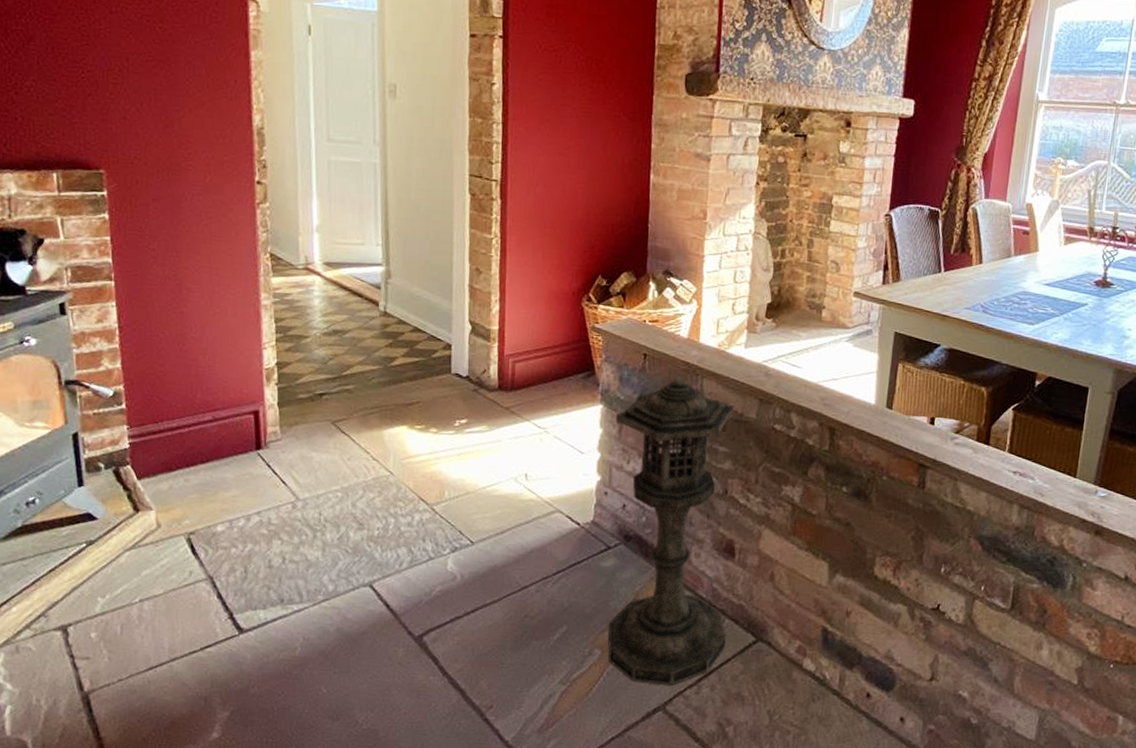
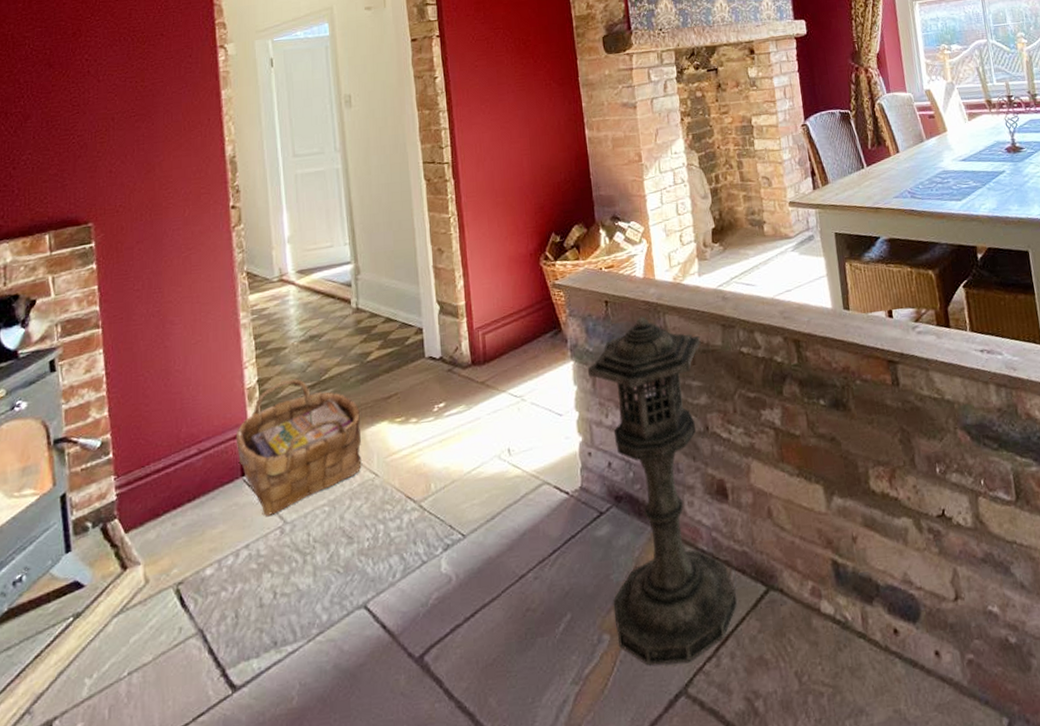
woven basket: none [251,367,381,490] -> present [236,378,362,516]

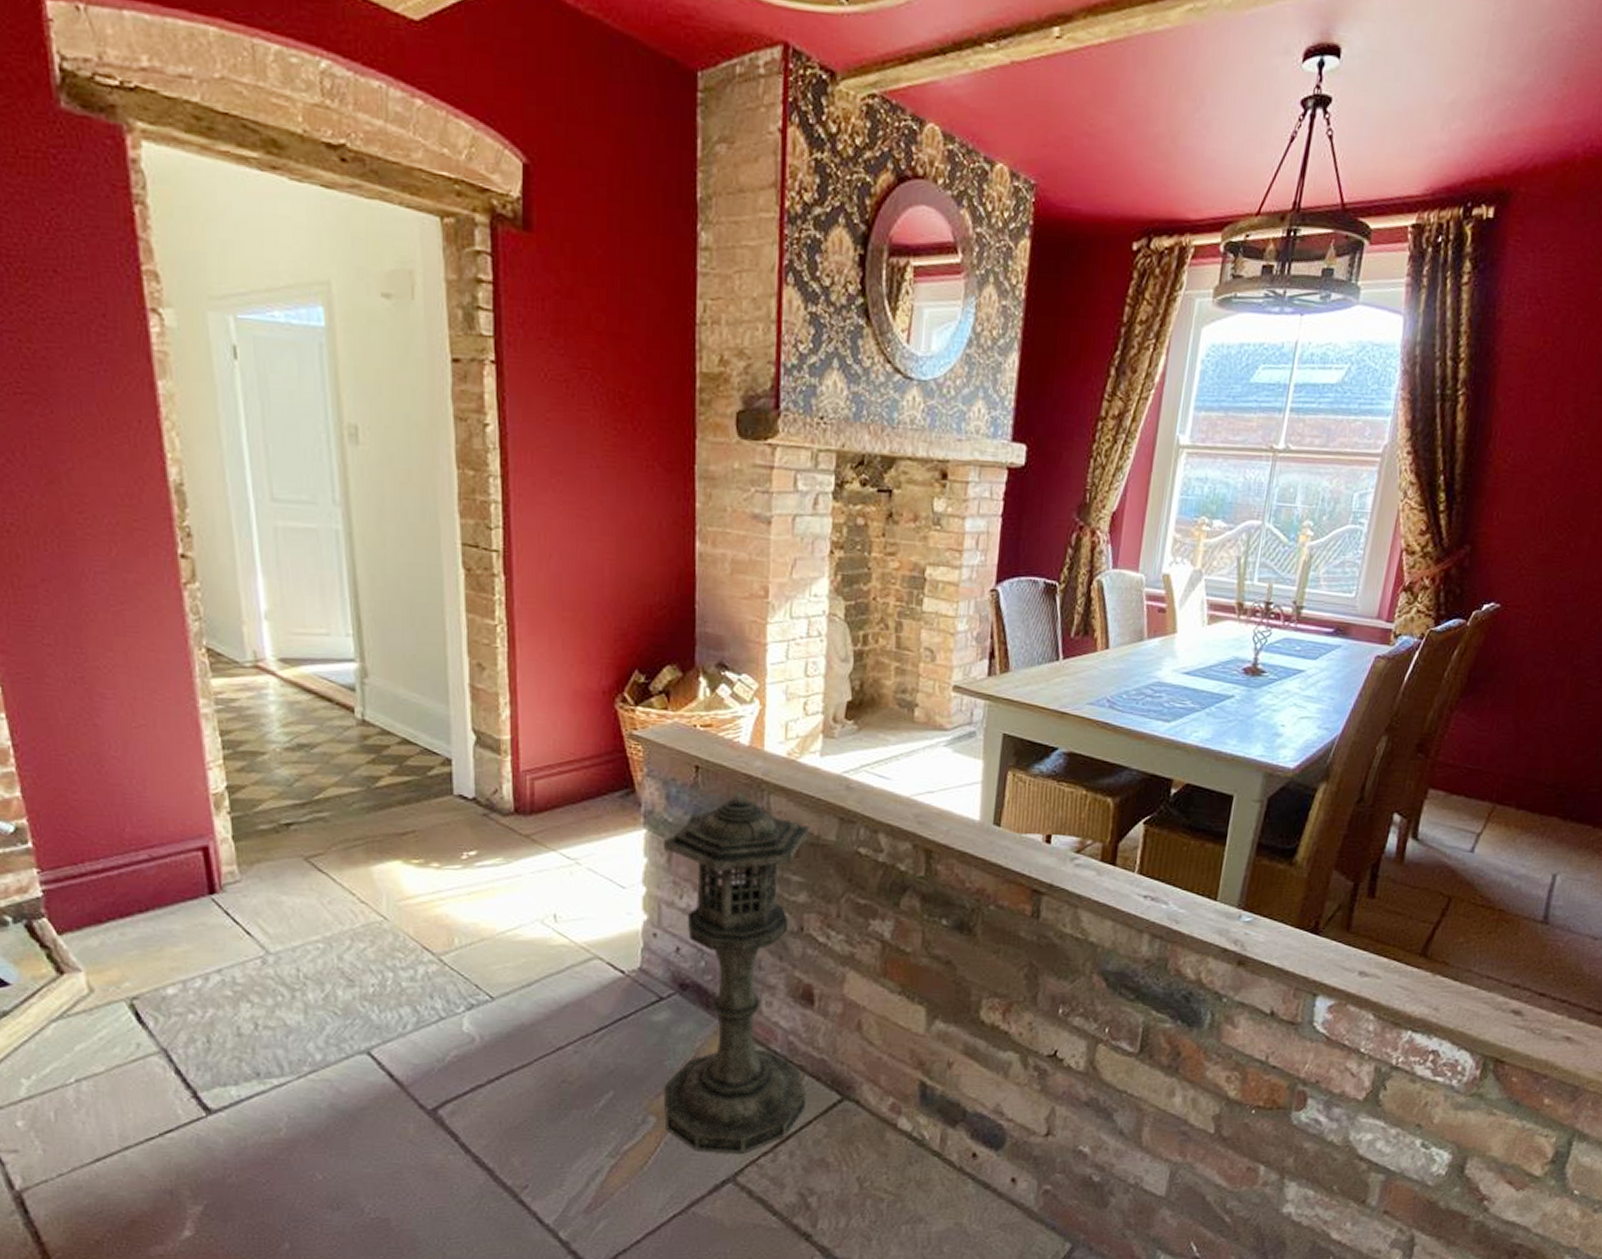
woven basket: present [236,378,362,516] -> none [199,791,367,942]

